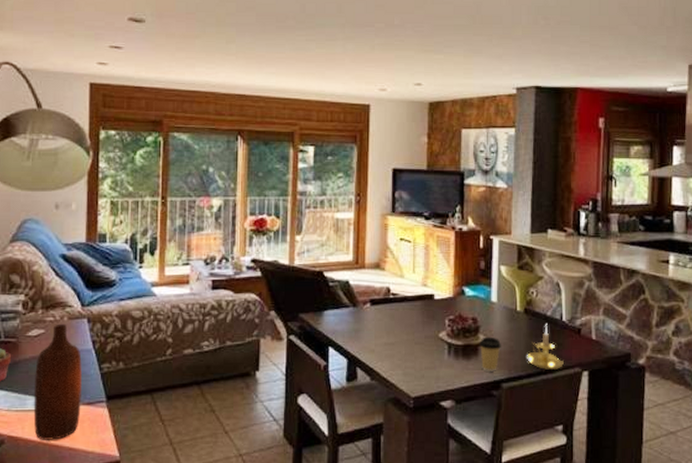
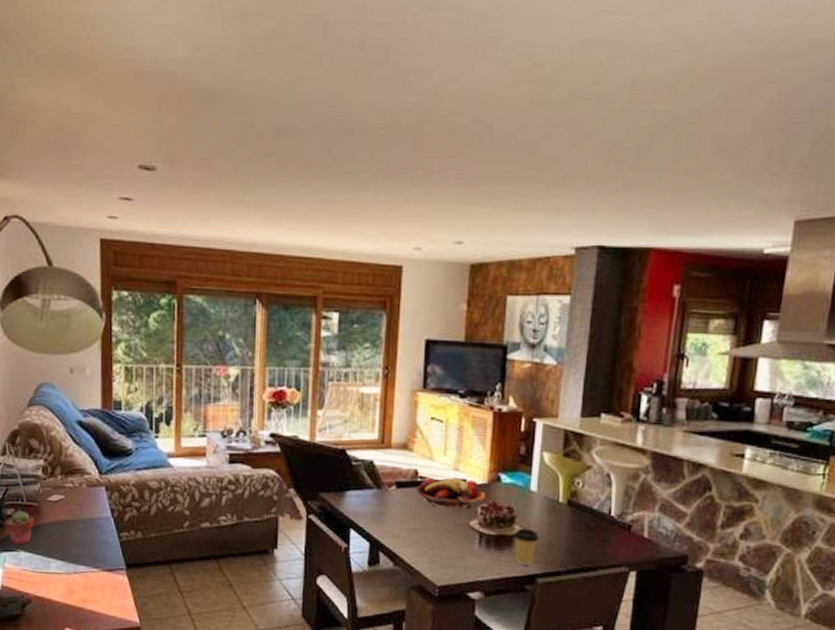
bottle: present [33,324,82,440] -> none [56,490,102,603]
fruit basket: none [388,293,452,322] -> present [415,478,485,509]
candle holder: present [527,324,564,371] -> none [567,518,609,569]

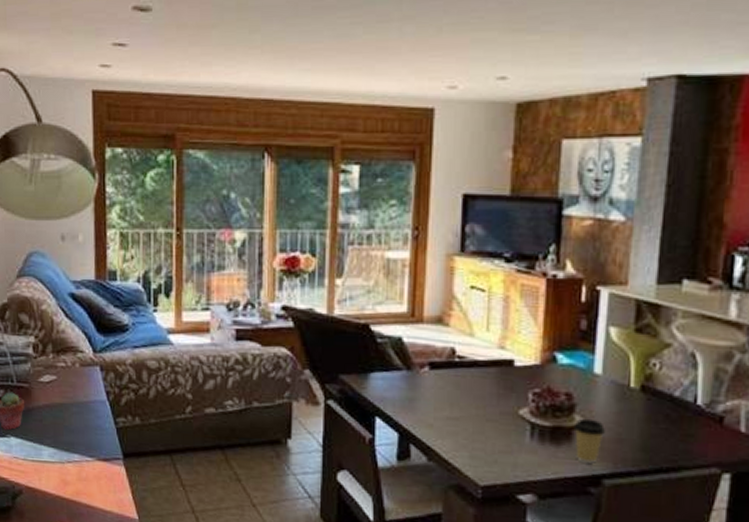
fruit basket: present [415,478,485,509] -> none [452,358,538,395]

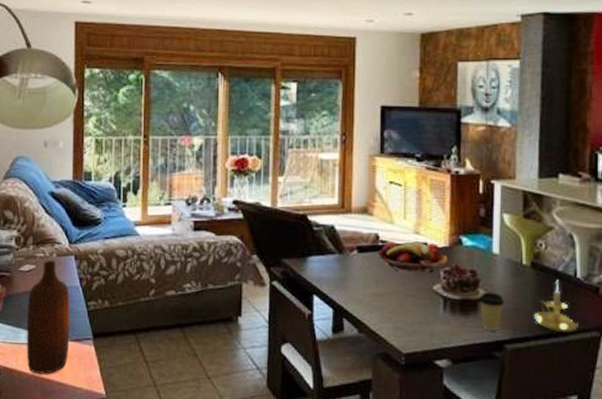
bottle: none [48,370,97,495] -> present [26,260,70,374]
fruit basket: none [452,358,538,395] -> present [377,241,447,273]
candle holder: none [641,407,695,469] -> present [534,280,578,334]

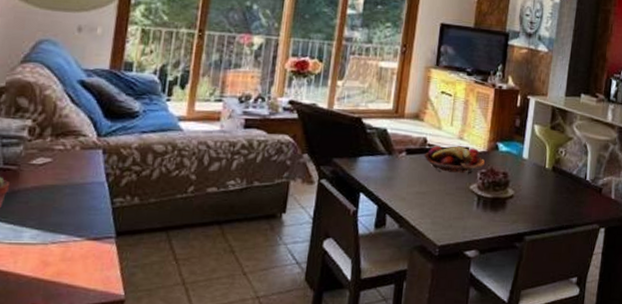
bottle: present [26,260,70,374] -> none [29,153,92,276]
coffee cup: present [478,292,505,331] -> none [507,191,529,224]
candle holder: present [534,280,578,334] -> none [550,182,584,226]

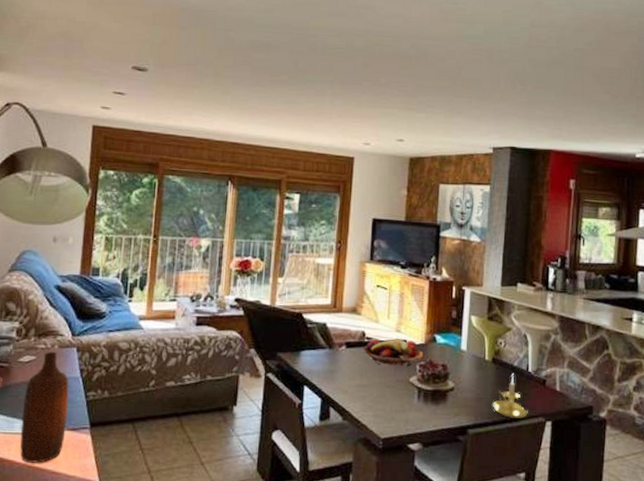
bottle: none [29,153,92,276] -> present [20,351,69,463]
candle holder: none [550,182,584,226] -> present [493,373,528,420]

